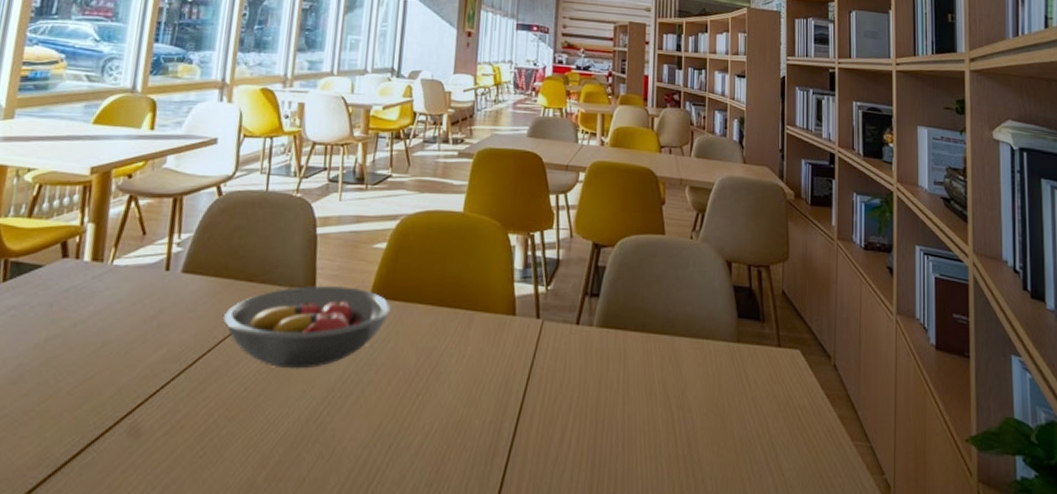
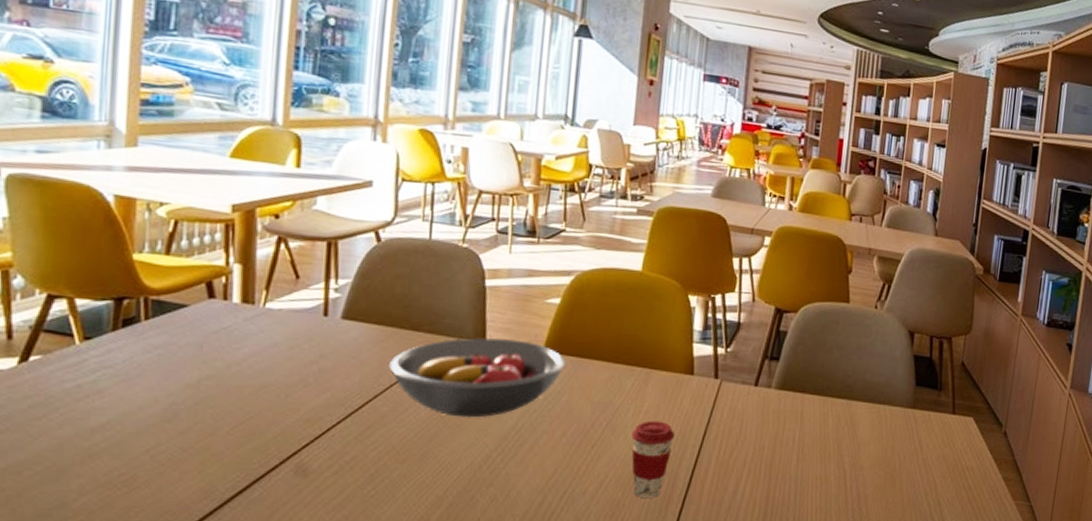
coffee cup: none [456,365,499,450] -> present [631,420,675,498]

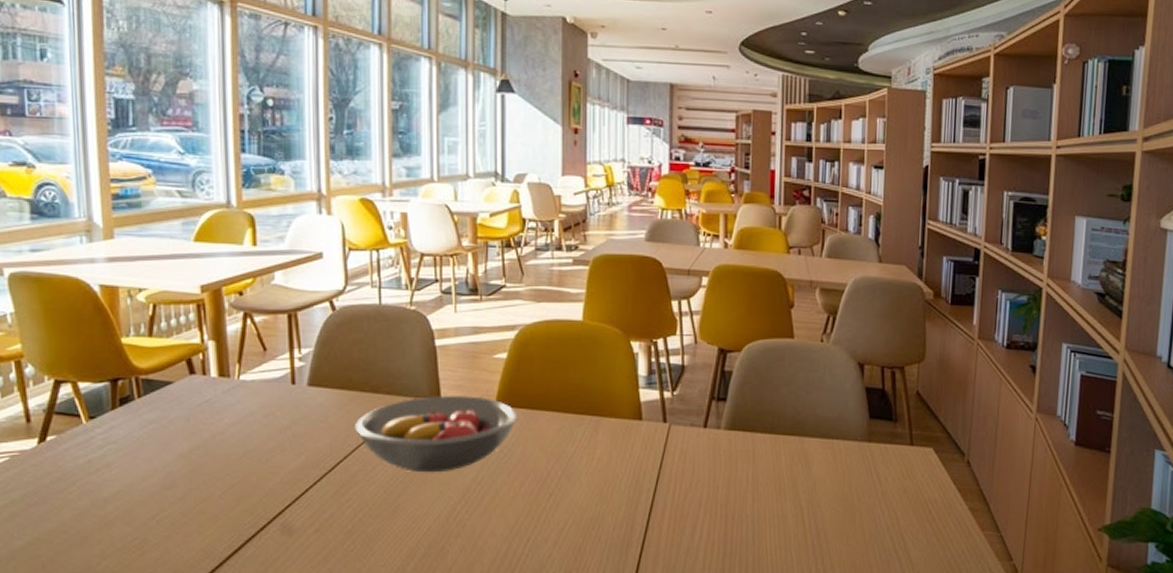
coffee cup: present [631,420,675,498] -> none [587,467,629,542]

